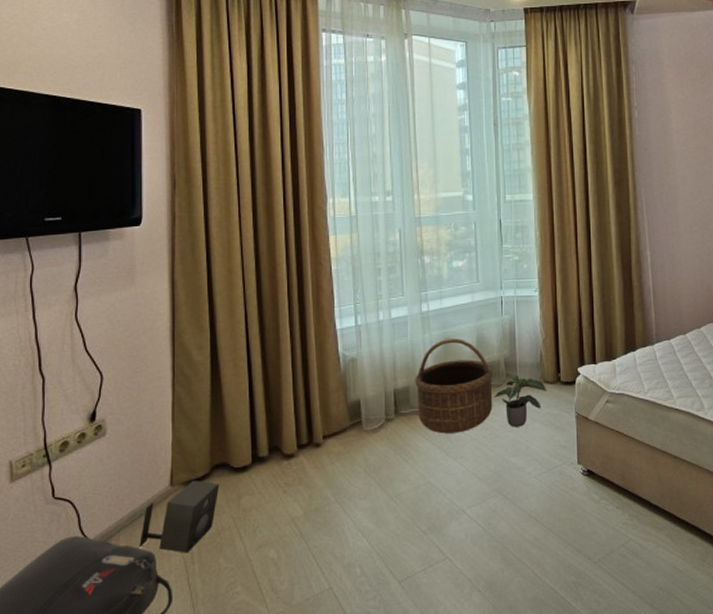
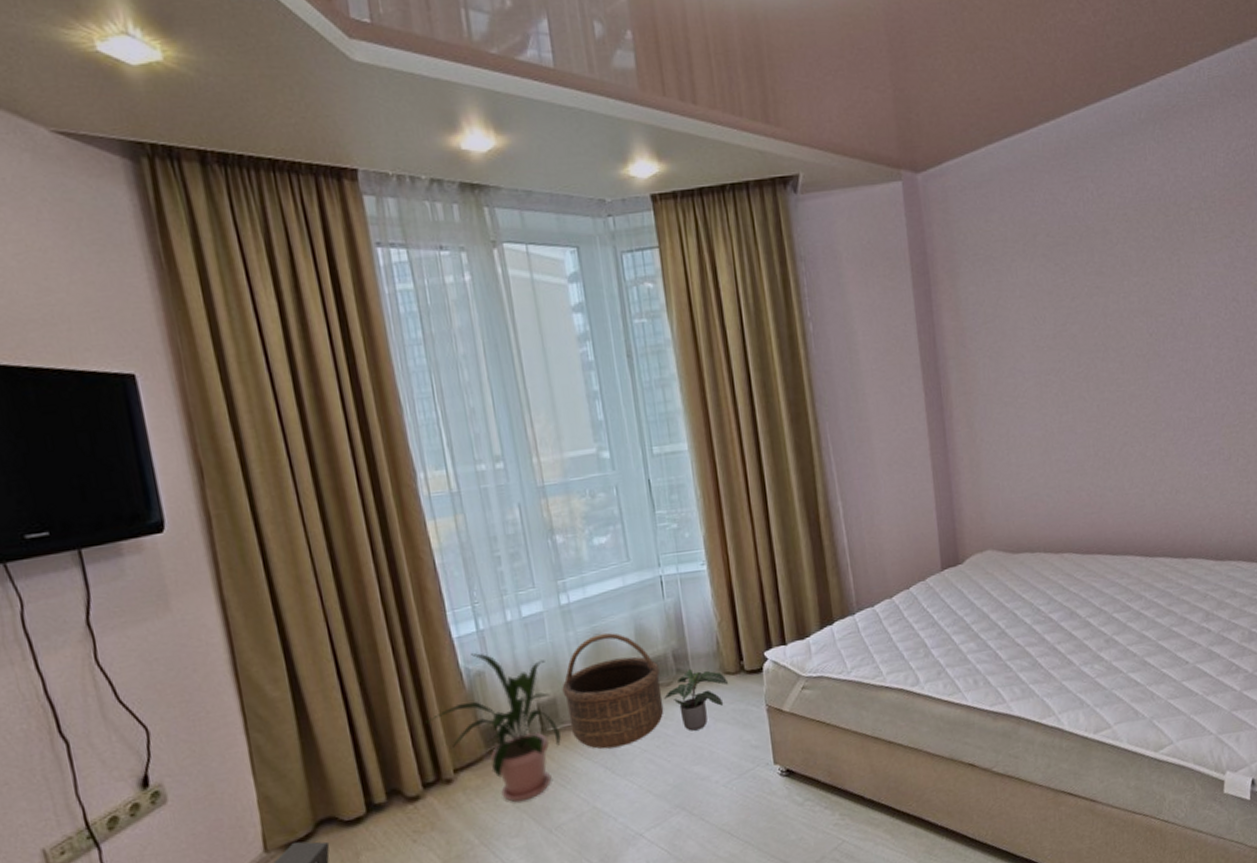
house plant: none [304,342,409,470] -> present [422,652,561,803]

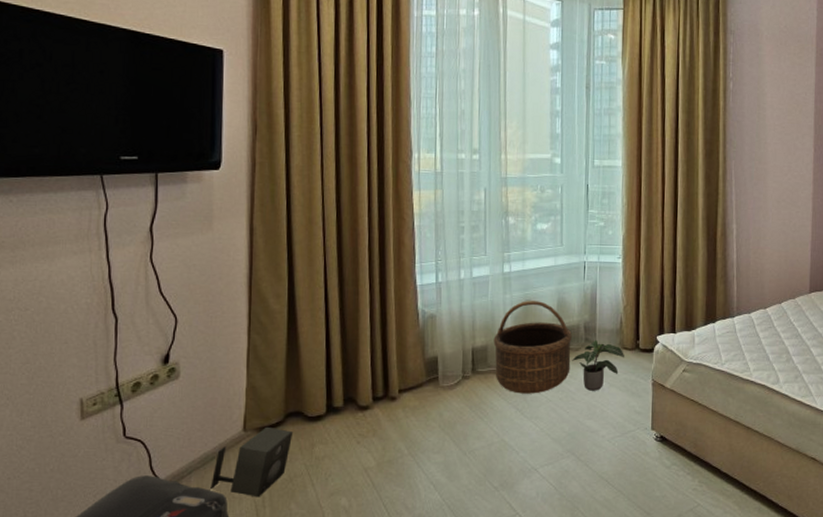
house plant: present [422,652,561,803] -> none [381,299,486,425]

